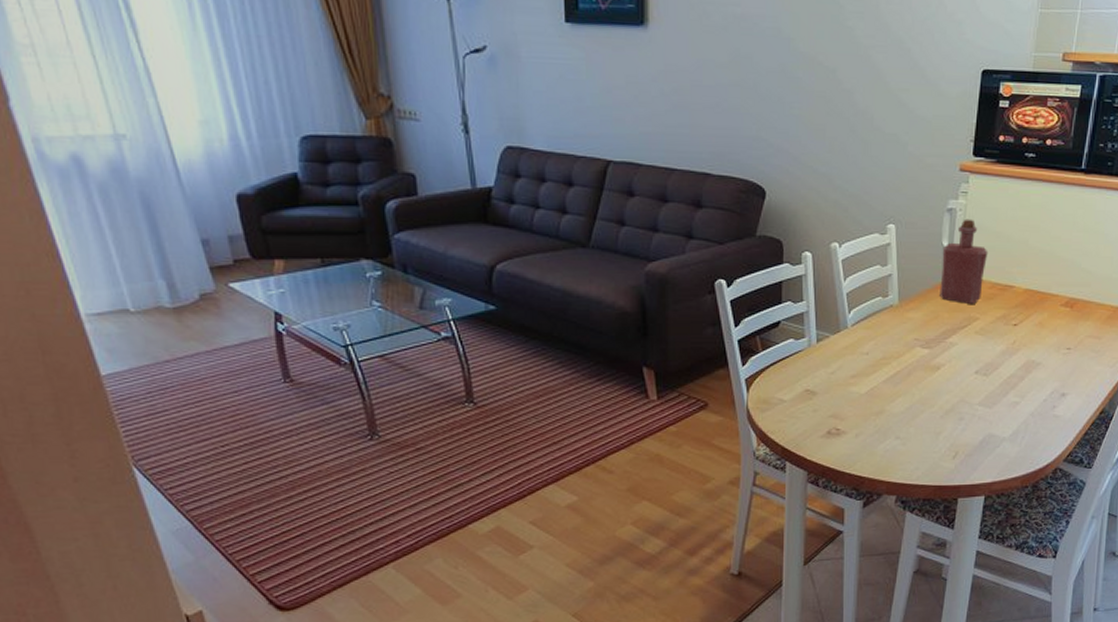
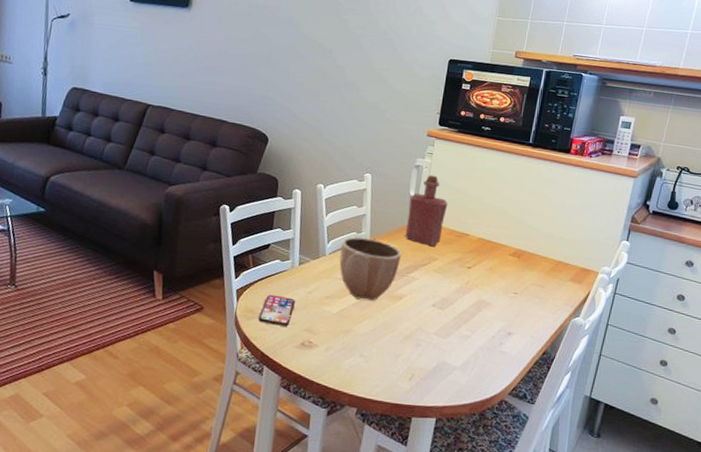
smartphone: none [775,380,816,415] -> present [258,294,295,327]
decorative bowl: none [864,302,936,375] -> present [339,237,401,301]

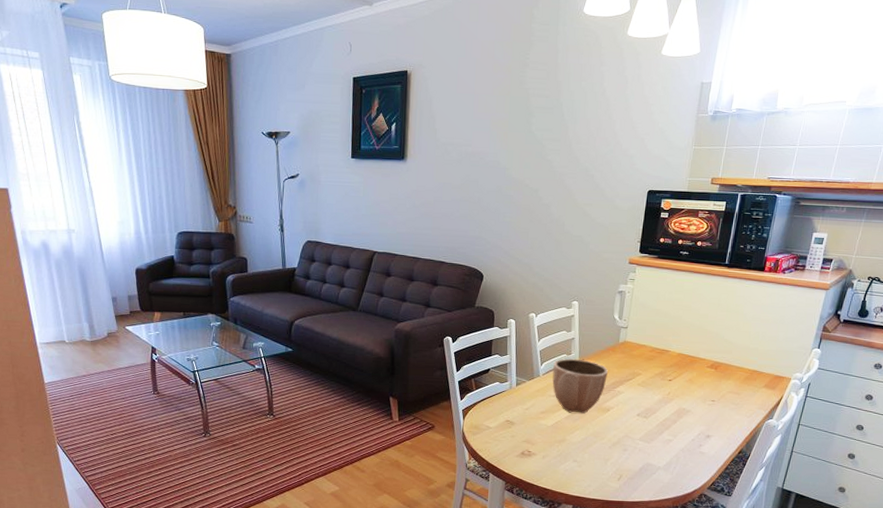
smartphone: present [258,294,295,327] -> none [483,412,514,439]
bottle: present [405,175,448,246] -> none [611,299,650,363]

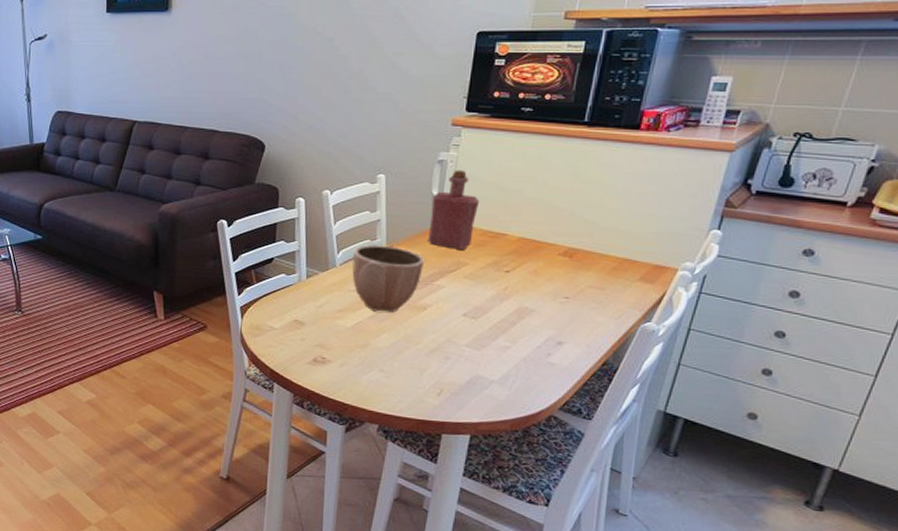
bottle: none [611,299,650,363] -> present [428,169,480,250]

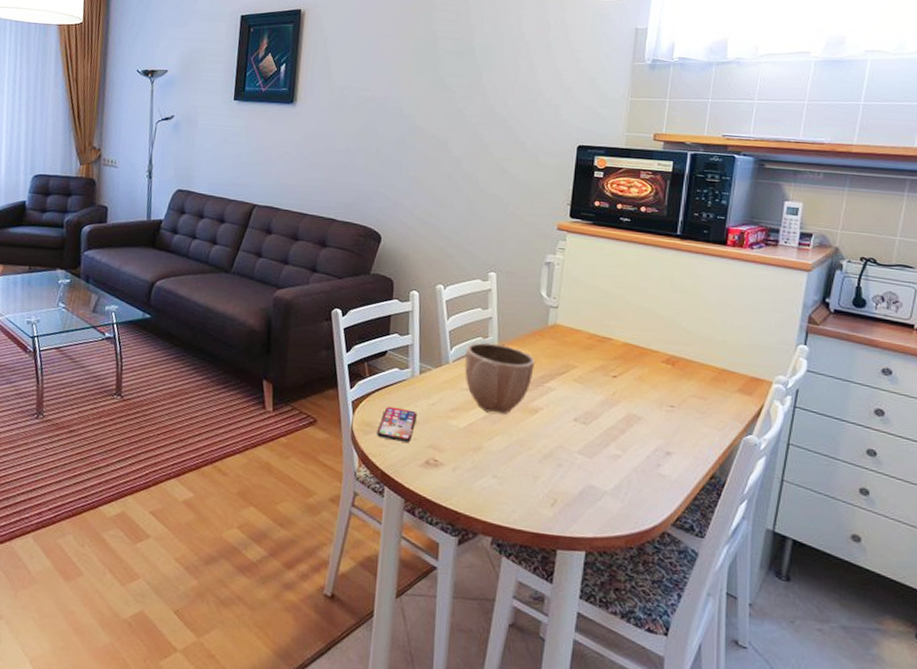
smartphone: none [265,310,304,343] -> present [377,406,417,443]
bottle: present [428,169,480,250] -> none [538,272,586,352]

